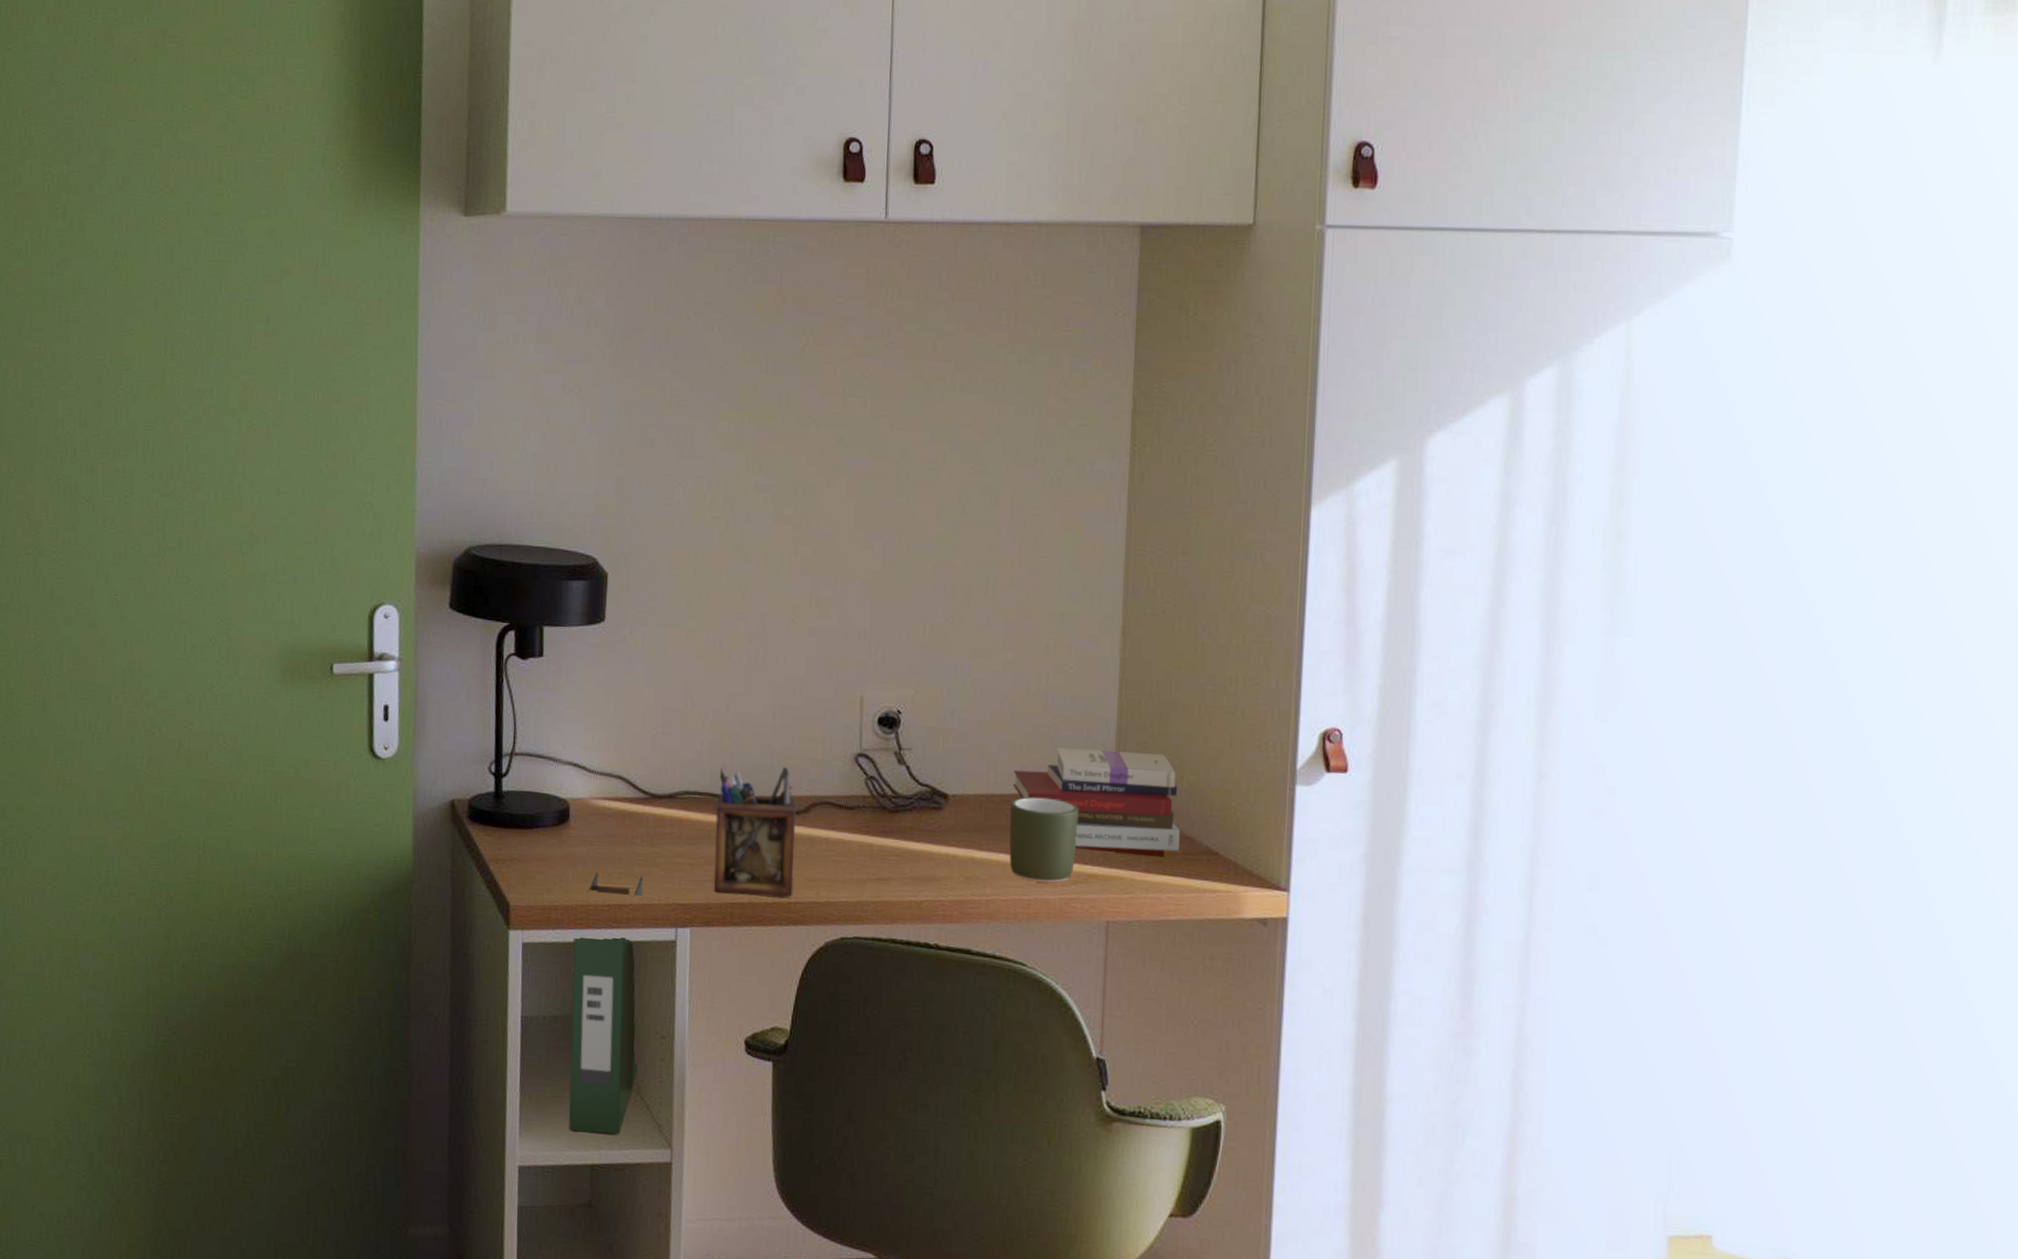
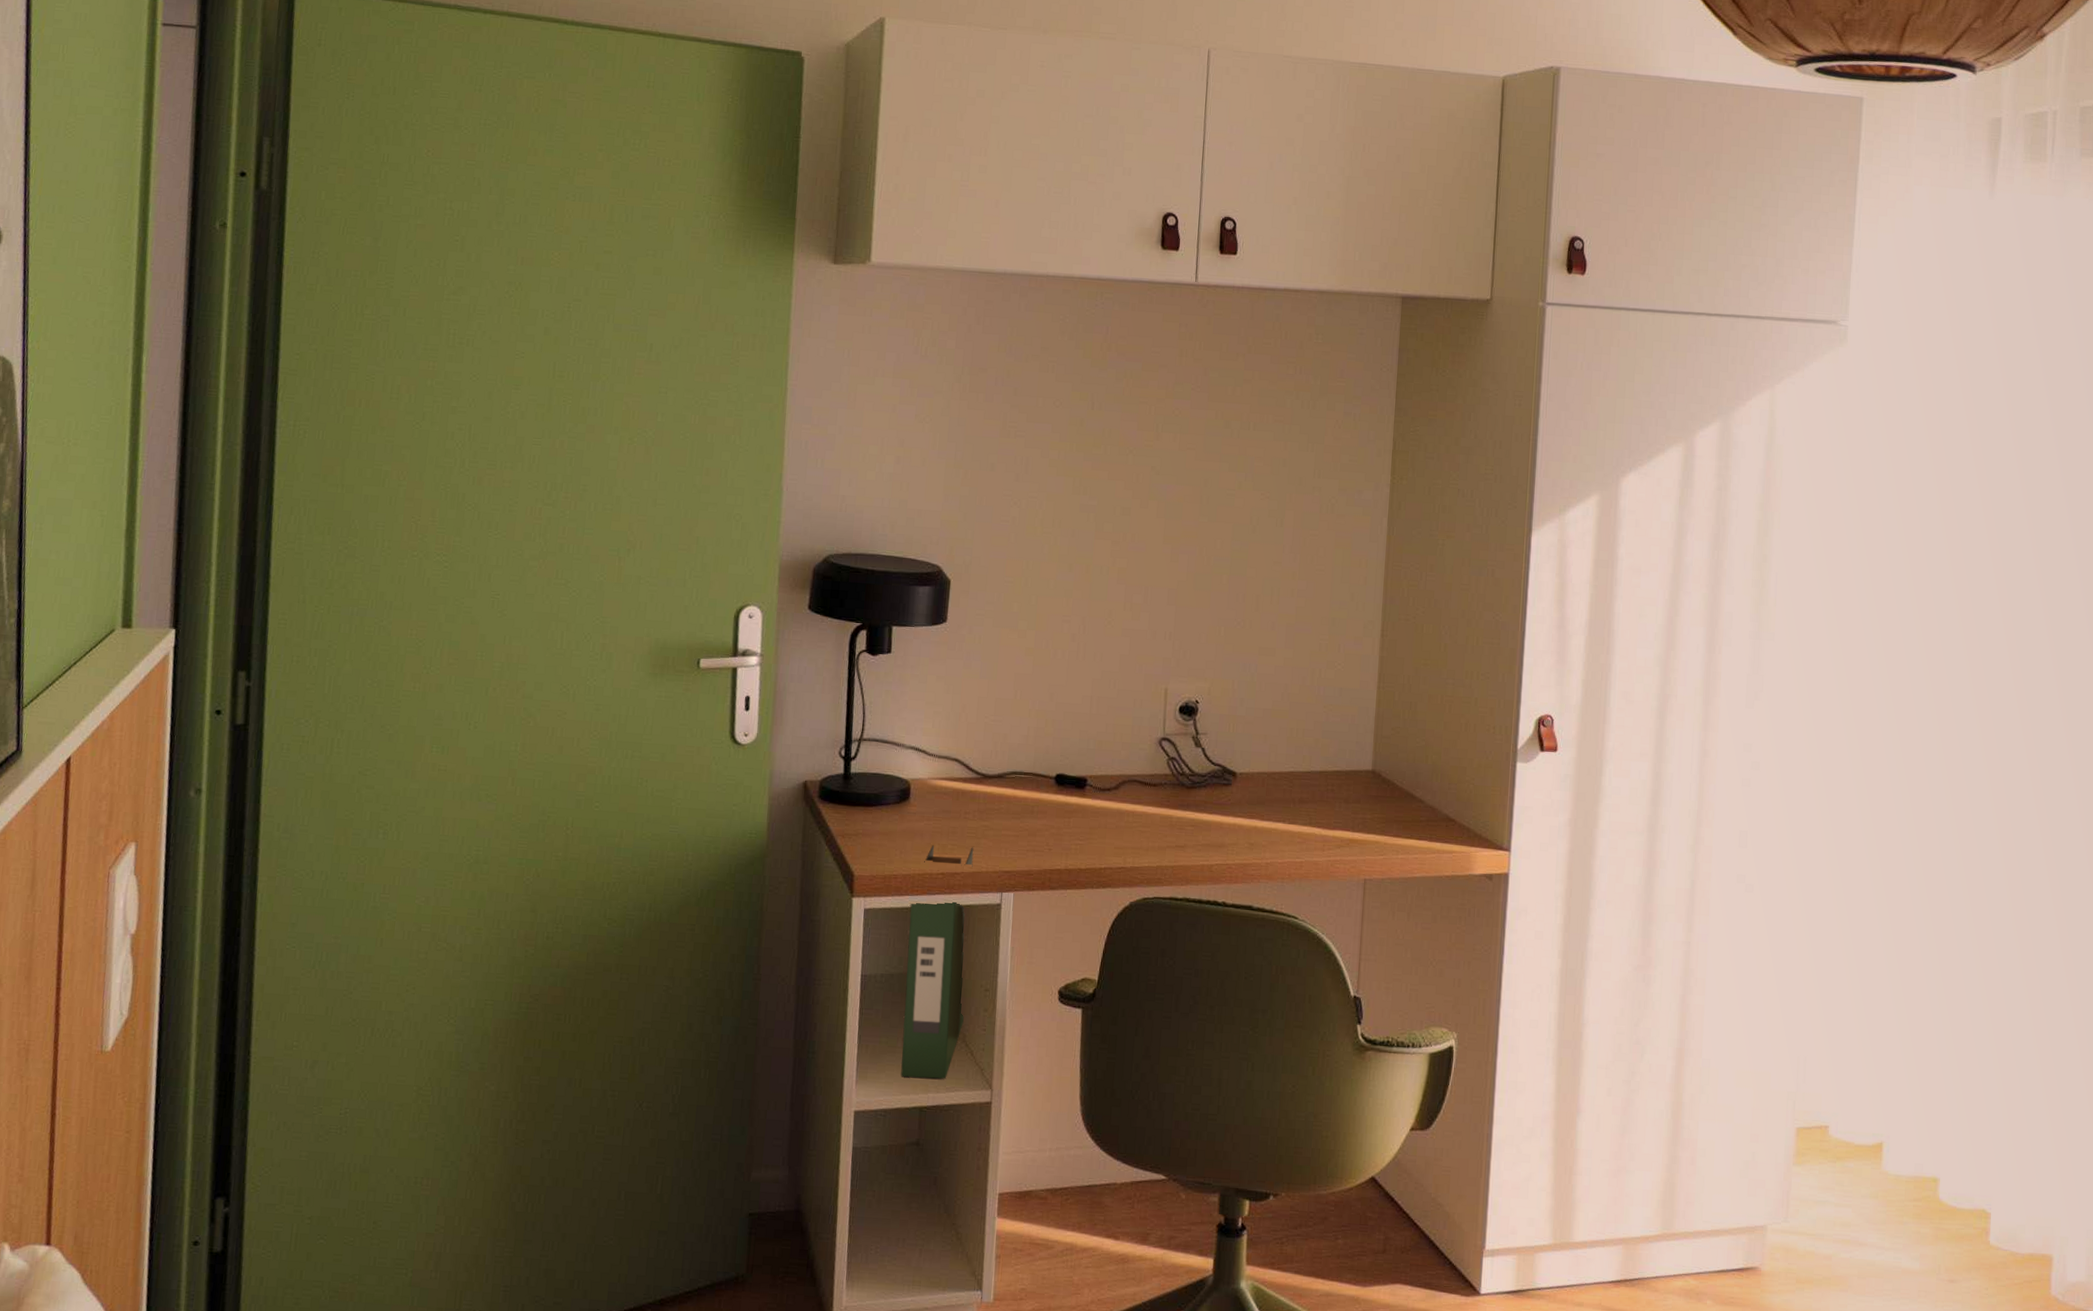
desk organizer: present [713,766,797,897] -> none [1035,749,1108,863]
mug: present [1009,796,1079,884] -> none [1285,774,1343,848]
books: present [1012,747,1180,858] -> none [1289,731,1425,824]

